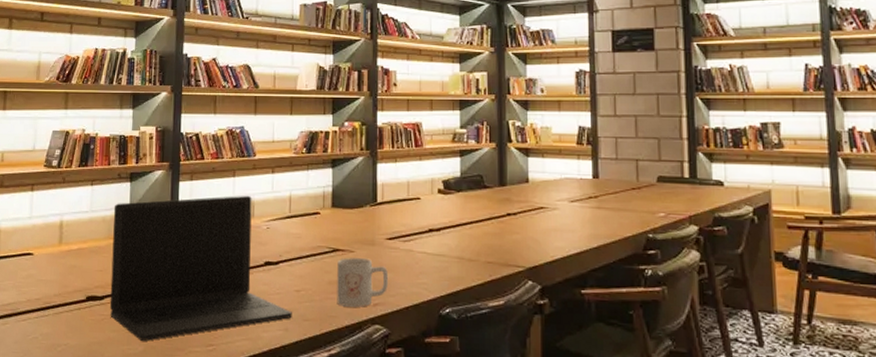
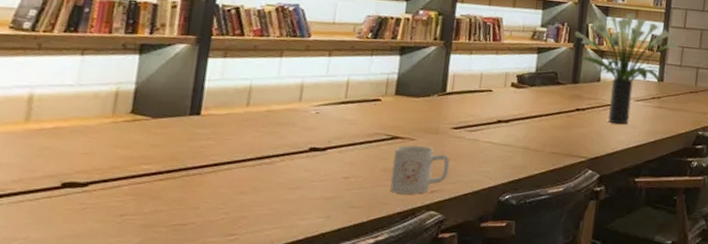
laptop: present [109,196,292,341] -> none [95,77,337,232]
potted plant: none [496,104,611,229] -> present [575,12,679,125]

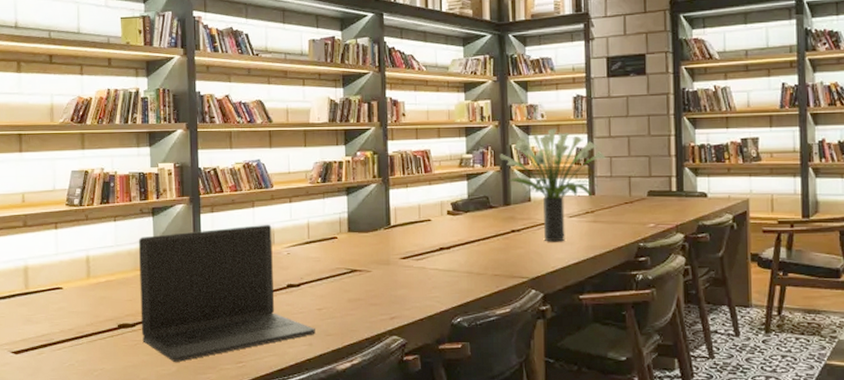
laptop: none [95,77,337,232] -> present [138,225,315,362]
mug: present [390,145,450,194] -> none [356,277,404,321]

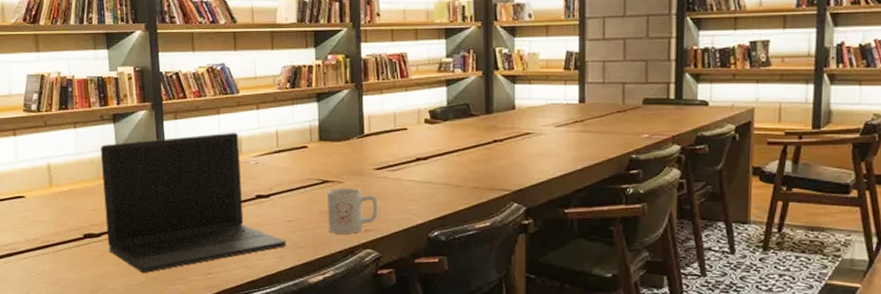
mug: none [356,277,404,321] -> present [327,188,379,234]
potted plant: present [500,128,606,242] -> none [483,29,599,153]

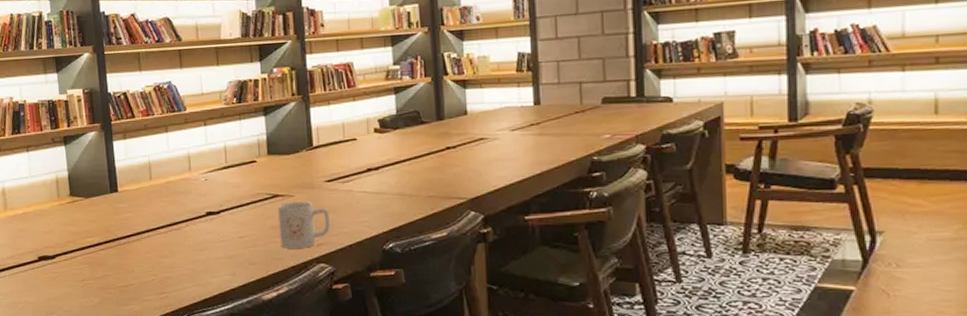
laptop: present [100,133,286,273] -> none [52,150,238,293]

